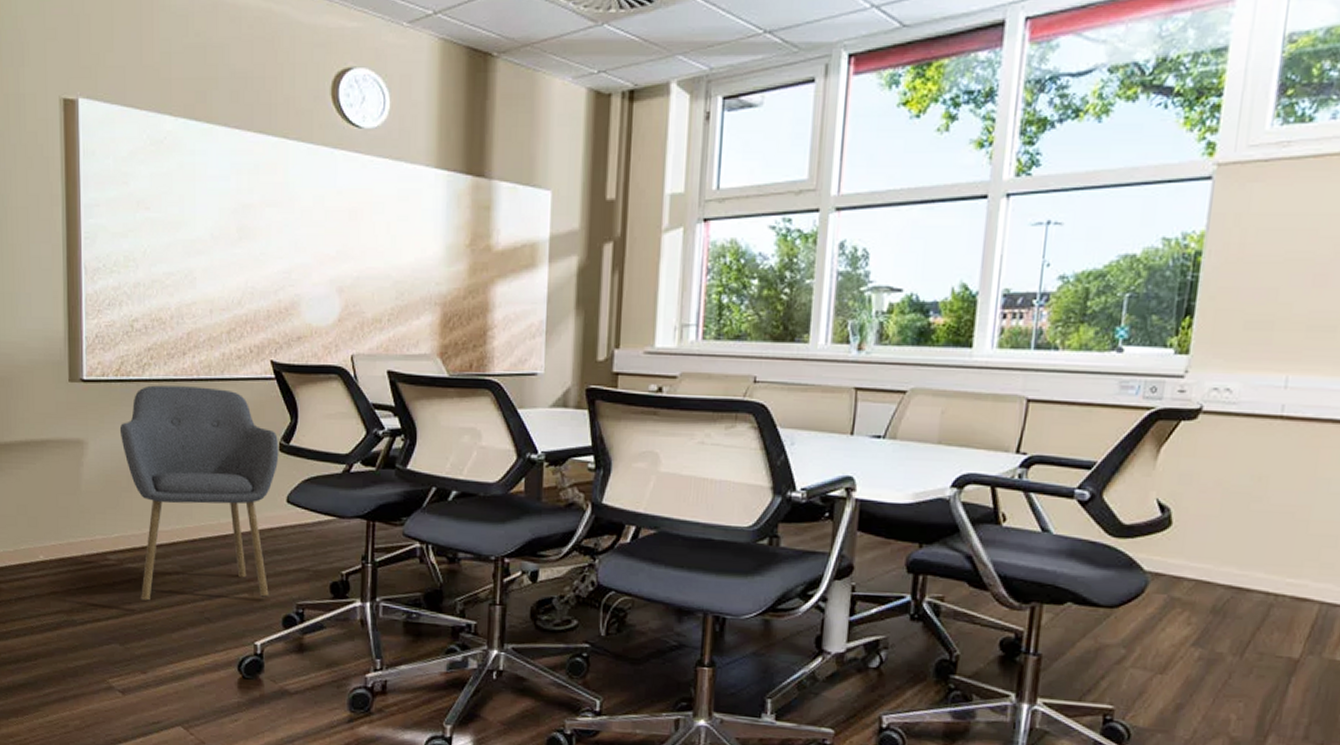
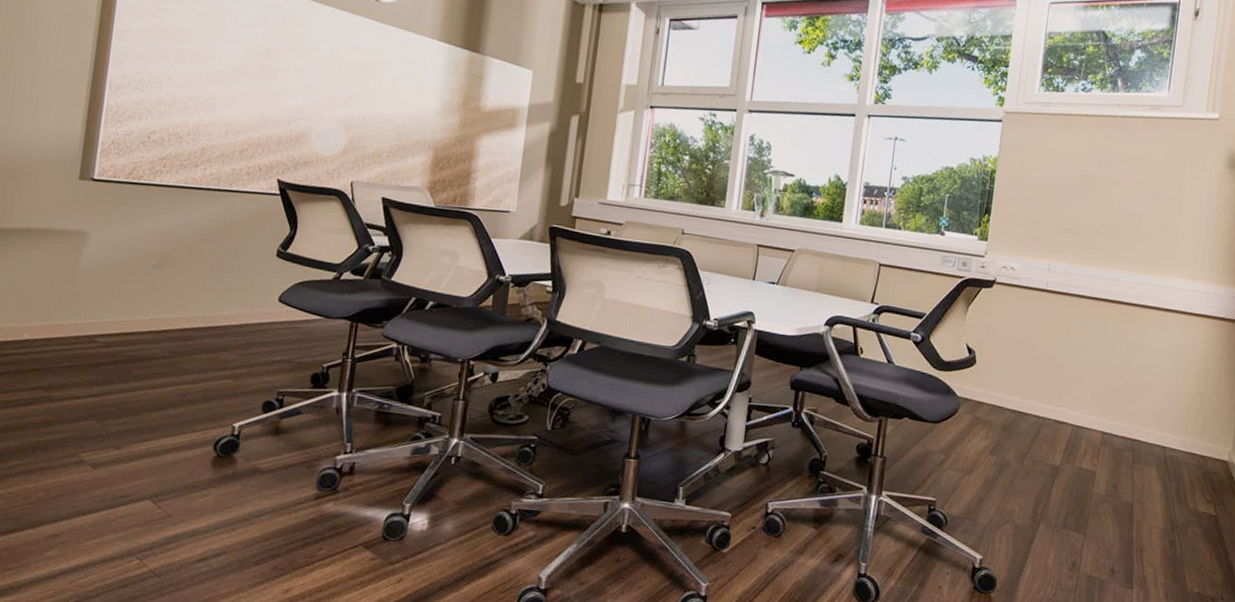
chair: present [119,385,279,602] -> none [124,190,277,384]

